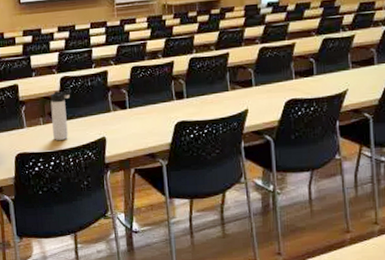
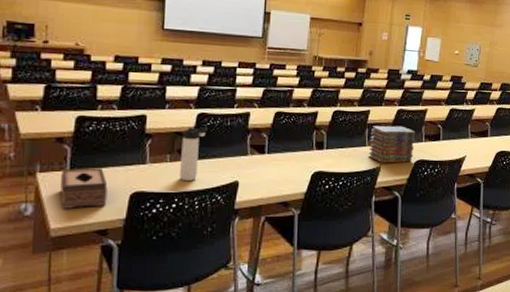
book stack: none [231,65,284,107] -> present [368,125,415,163]

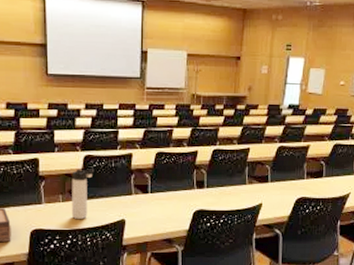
book stack: present [368,125,415,163] -> none [248,163,297,201]

